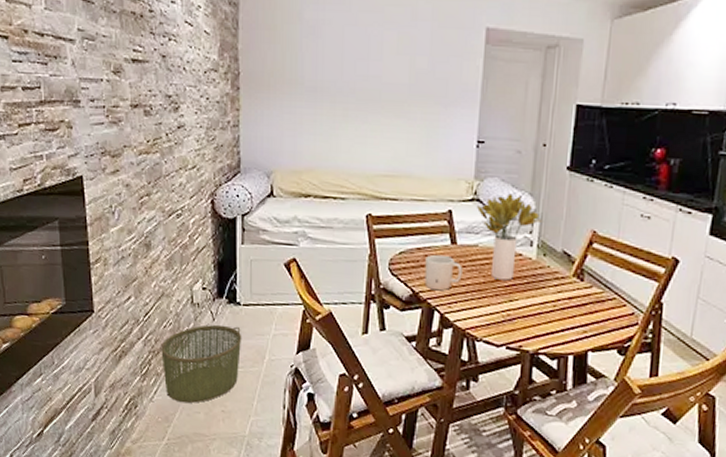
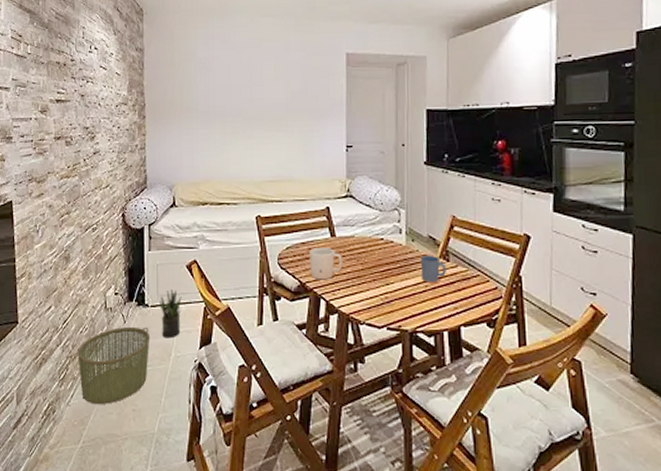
potted plant: none [253,288,278,341] -> present [159,289,182,339]
flower bouquet: present [477,193,544,281] -> none [351,189,409,266]
mug: none [549,272,579,303] -> present [420,255,446,283]

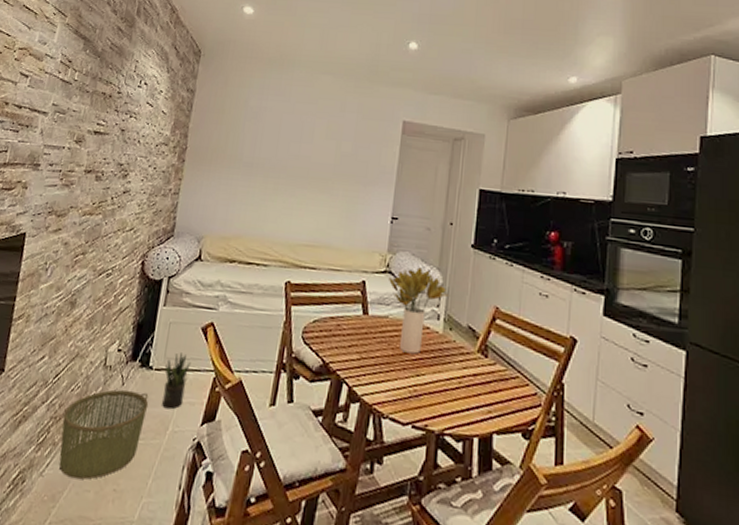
mug: present [309,247,343,280] -> none [335,324,373,363]
flower bouquet: none [351,189,409,266] -> present [389,267,451,354]
mug: present [420,255,446,283] -> none [455,347,483,381]

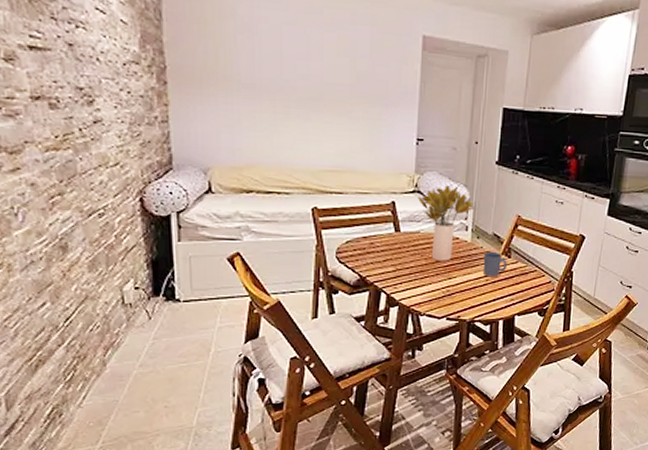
basket: present [58,389,149,480] -> none [88,323,184,404]
potted plant: present [162,353,191,409] -> none [194,283,222,334]
mug: none [455,347,483,381] -> present [482,251,507,277]

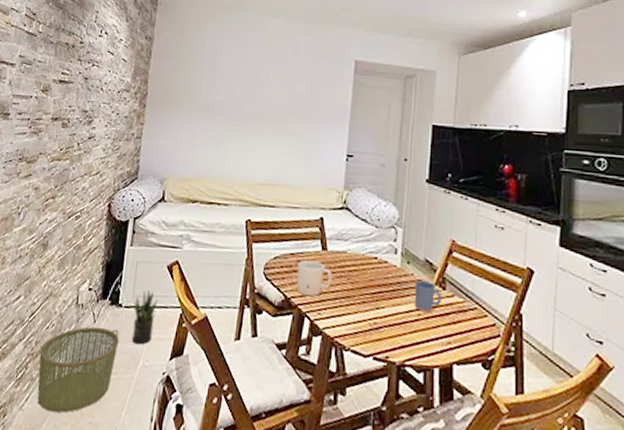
basket: none [88,323,184,404] -> present [37,326,120,413]
potted plant: none [194,283,222,334] -> present [132,290,158,345]
mug: none [371,241,406,274] -> present [296,260,332,297]
flower bouquet: present [418,185,477,261] -> none [346,203,407,288]

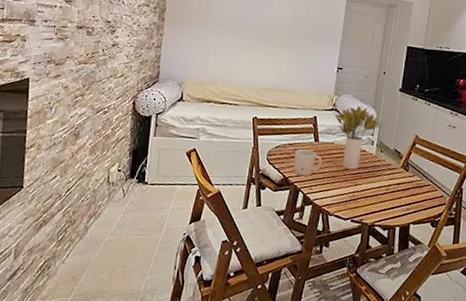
basket: present [37,326,120,413] -> none [76,199,147,265]
potted plant: present [132,290,158,345] -> none [157,172,179,213]
flower bouquet: none [346,203,407,288] -> present [335,106,382,170]
mug: present [414,280,441,313] -> none [384,164,405,188]

